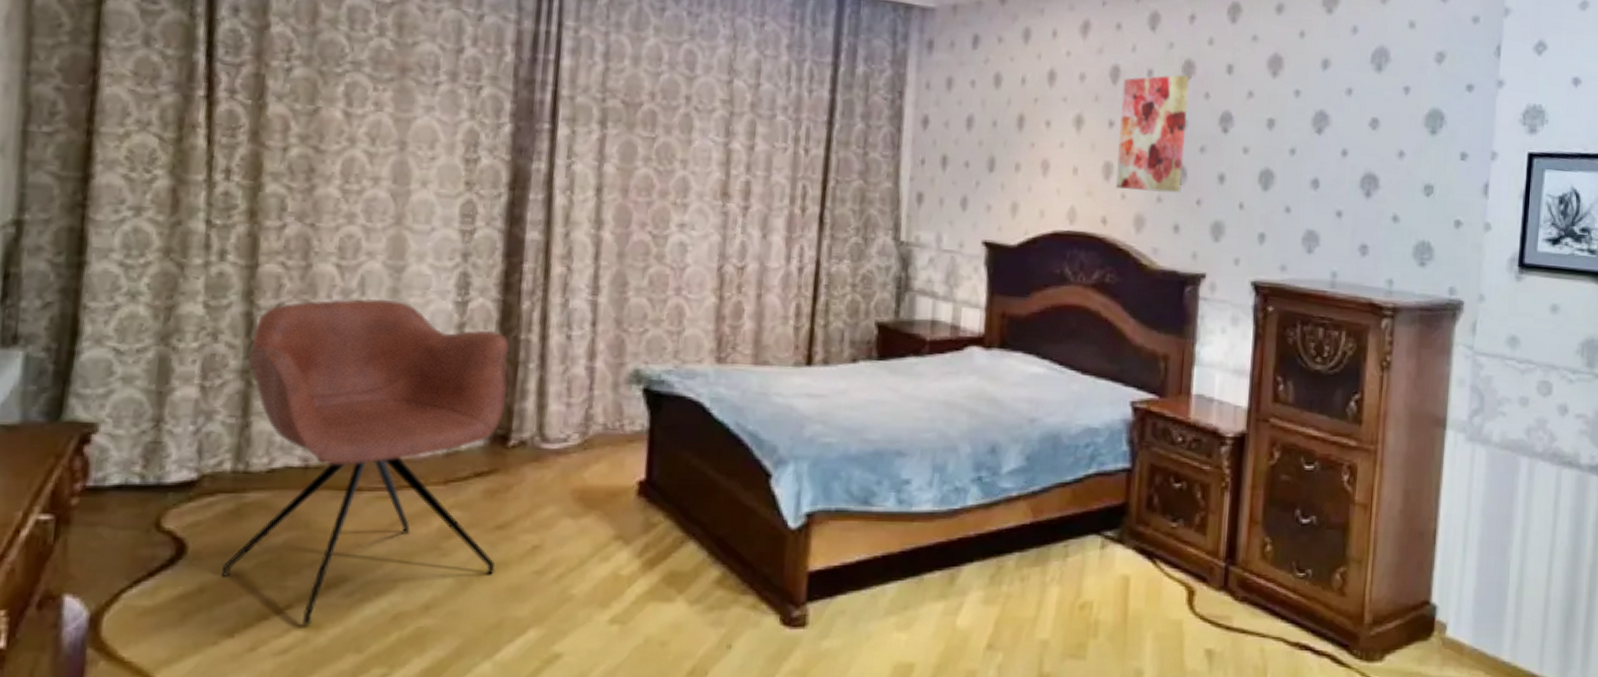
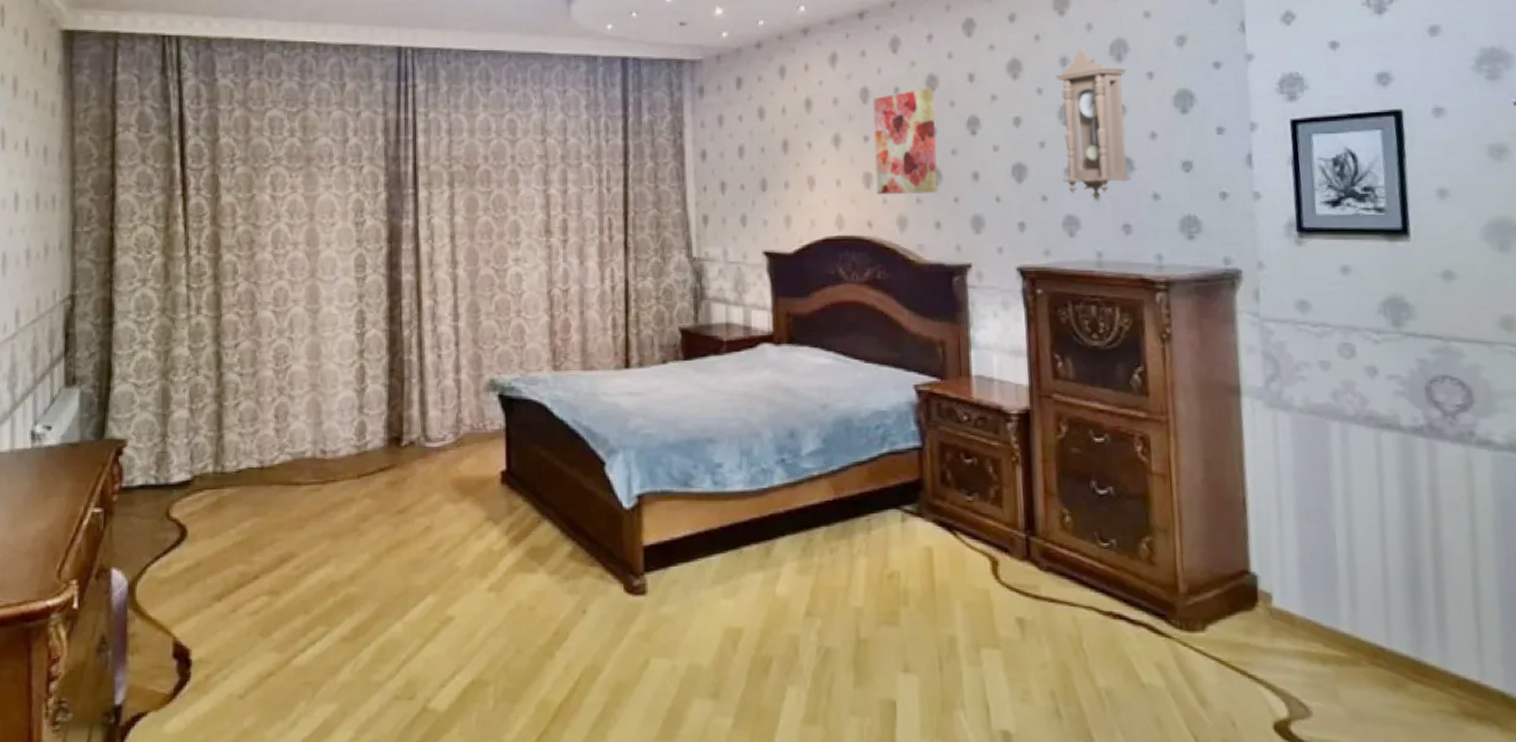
armchair: present [220,298,509,625] -> none [210,335,399,592]
pendulum clock: none [1308,52,1385,216] -> present [1056,49,1132,199]

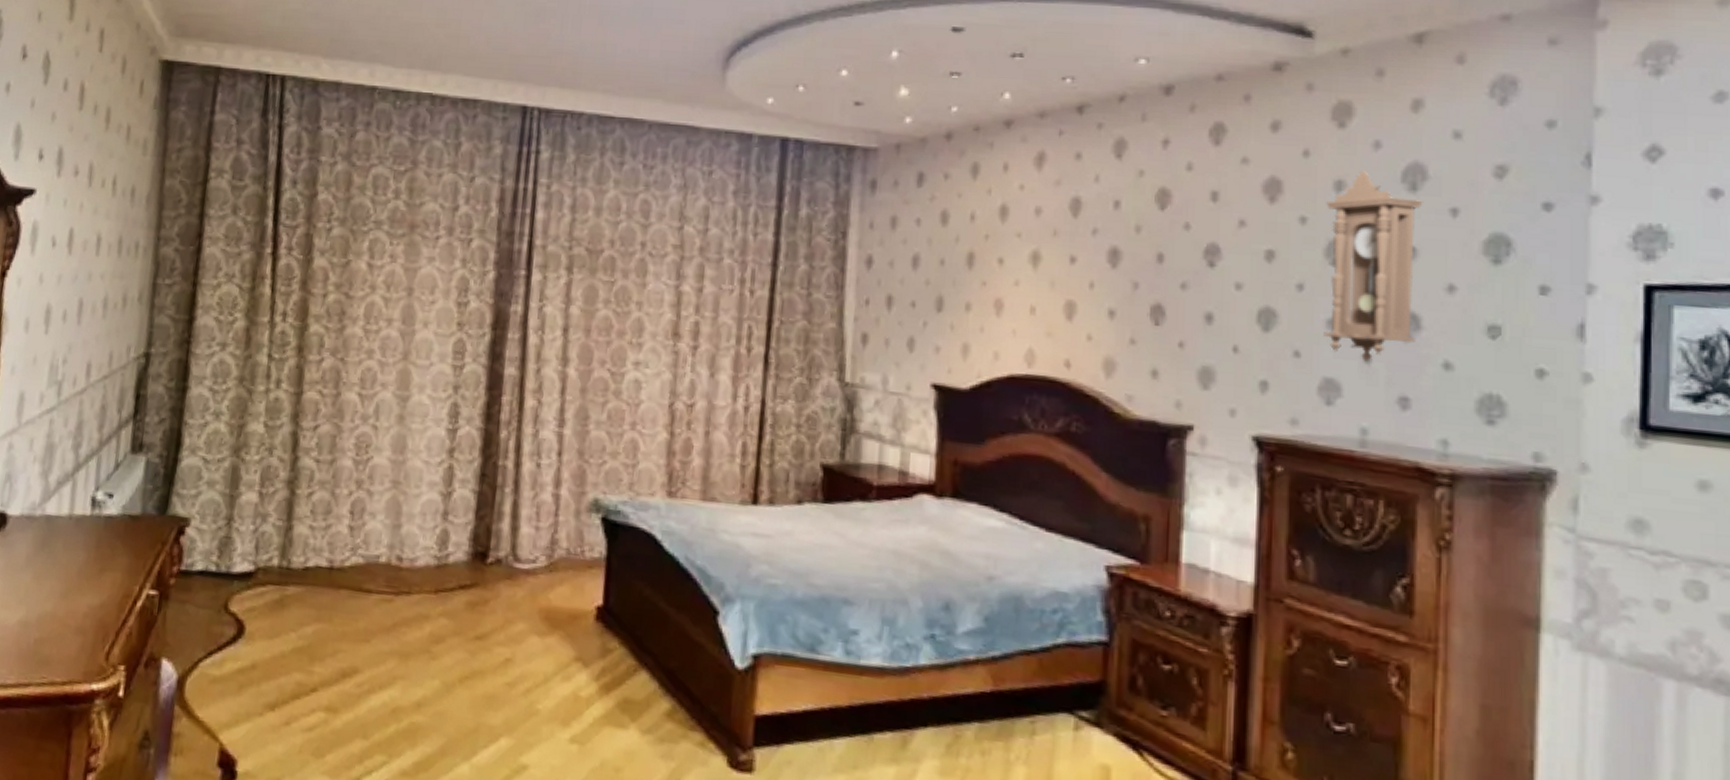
wall art: present [873,87,938,195] -> none [1079,203,1164,335]

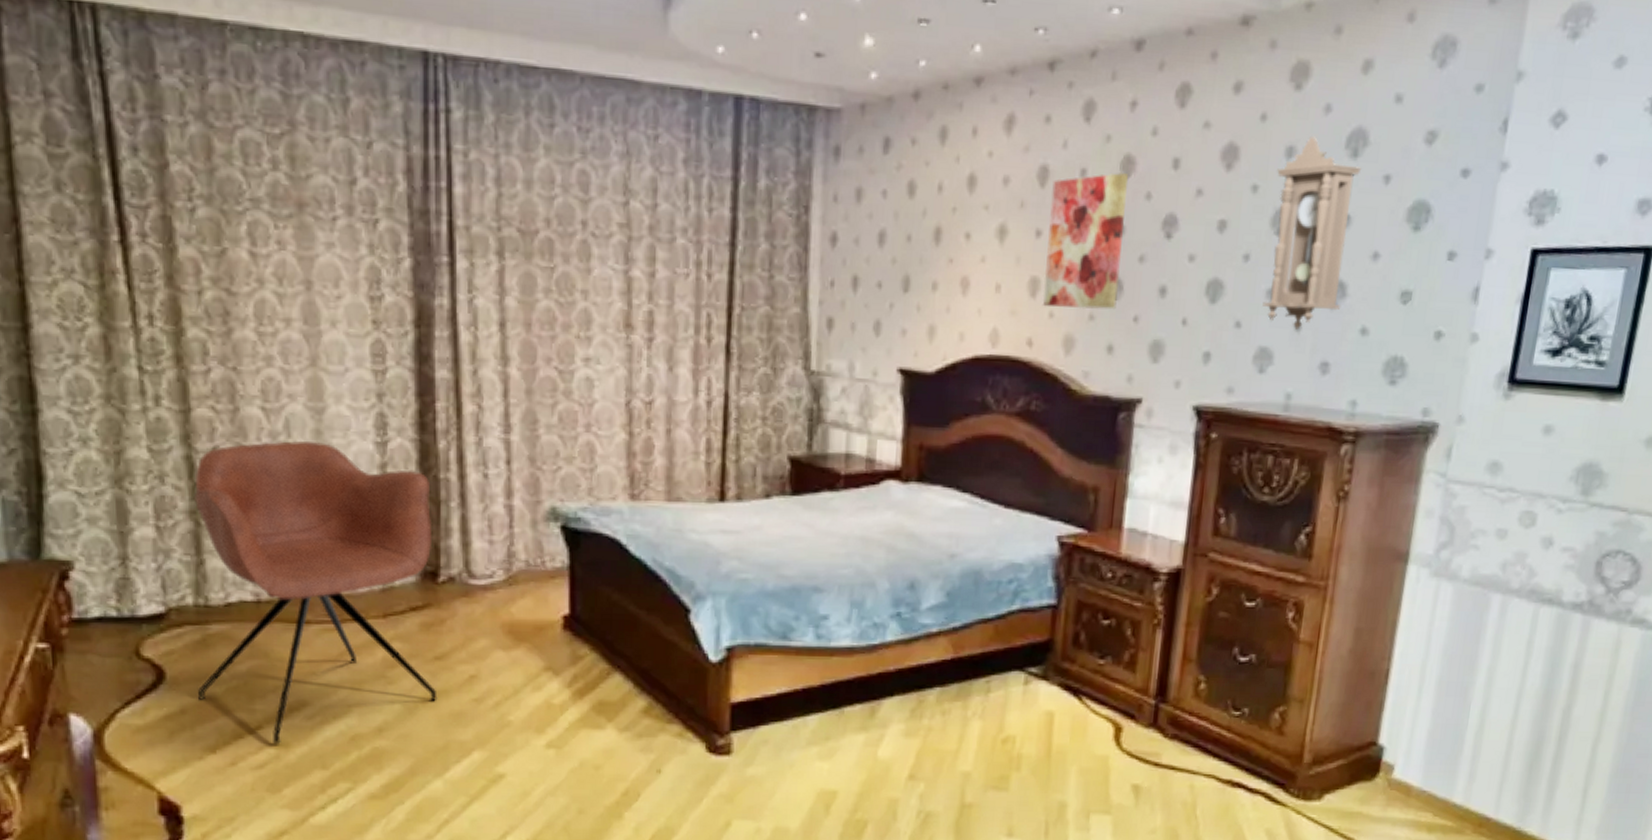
armchair: none [267,423,489,708] -> present [195,440,438,744]
wall art: none [1079,203,1164,335] -> present [1042,171,1128,310]

